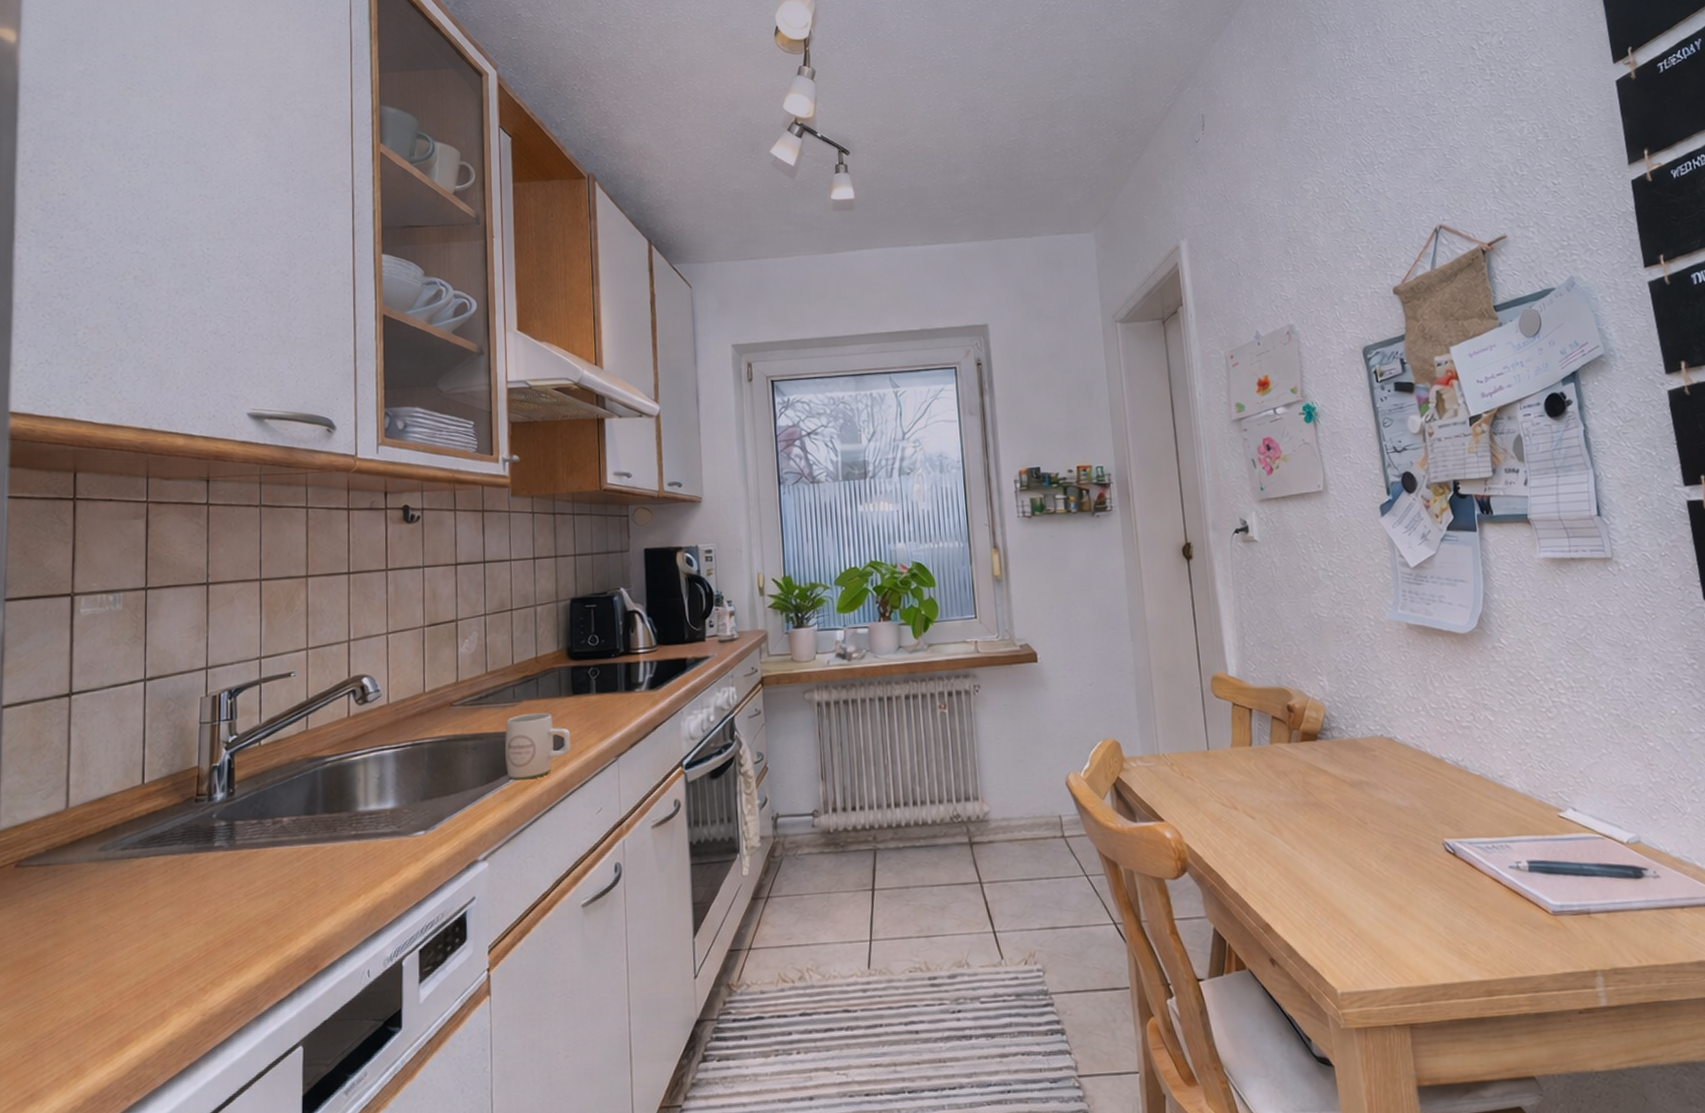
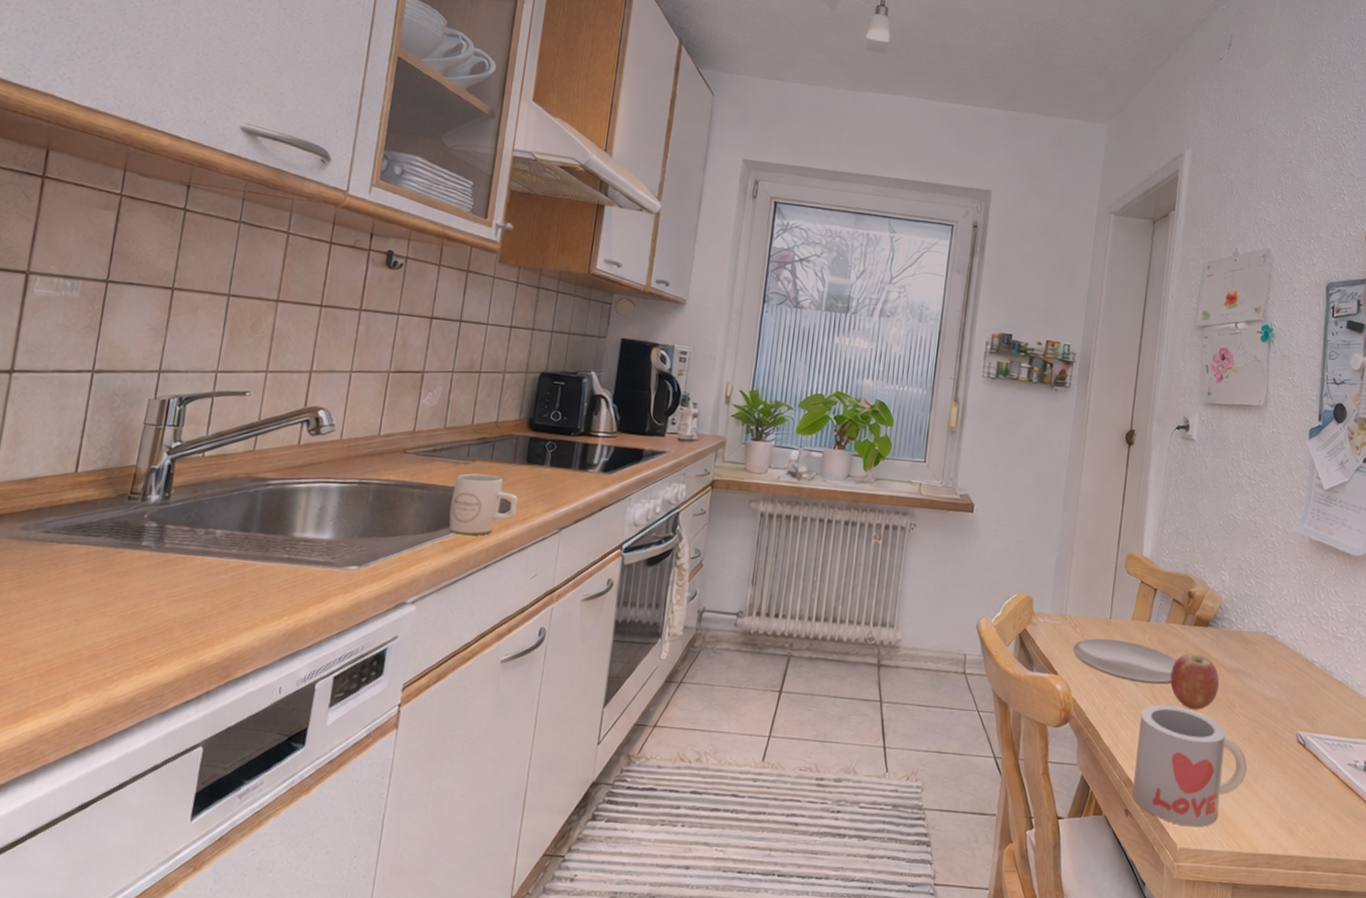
plate: none [1174,771,1291,815] -> present [1073,638,1177,685]
mug: none [1264,834,1397,968] -> present [1132,704,1247,828]
fruit: none [1287,772,1344,835] -> present [1170,653,1220,710]

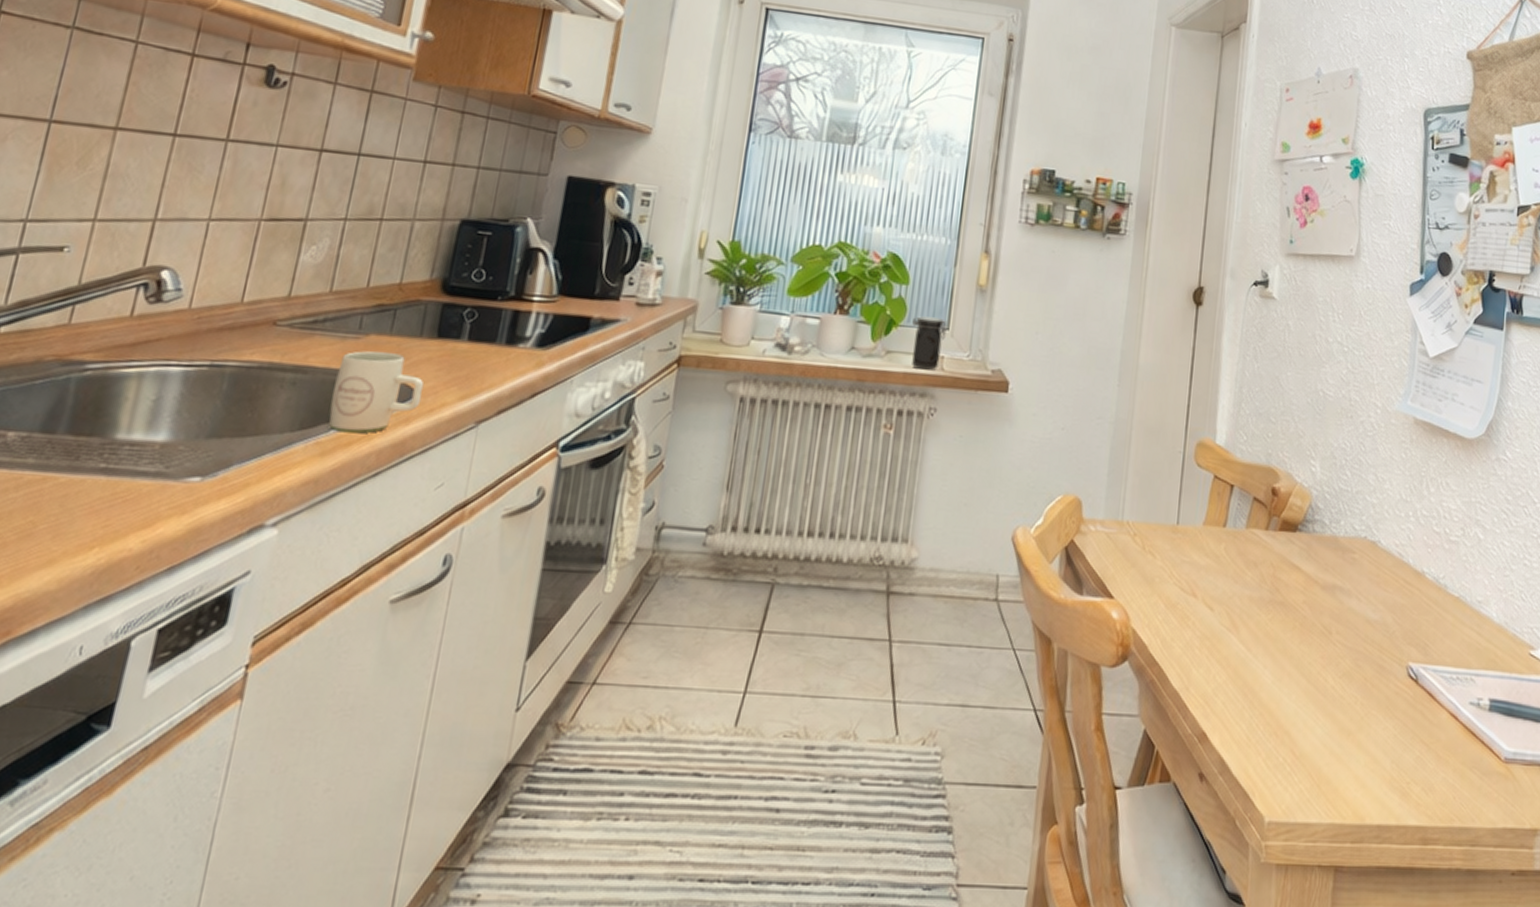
jar: none [895,451,925,494] -> present [910,316,948,370]
plate: present [1073,638,1177,685] -> none [1132,549,1260,608]
mug: present [1132,704,1247,828] -> none [1208,633,1349,794]
fruit: present [1170,653,1220,710] -> none [1252,566,1312,639]

